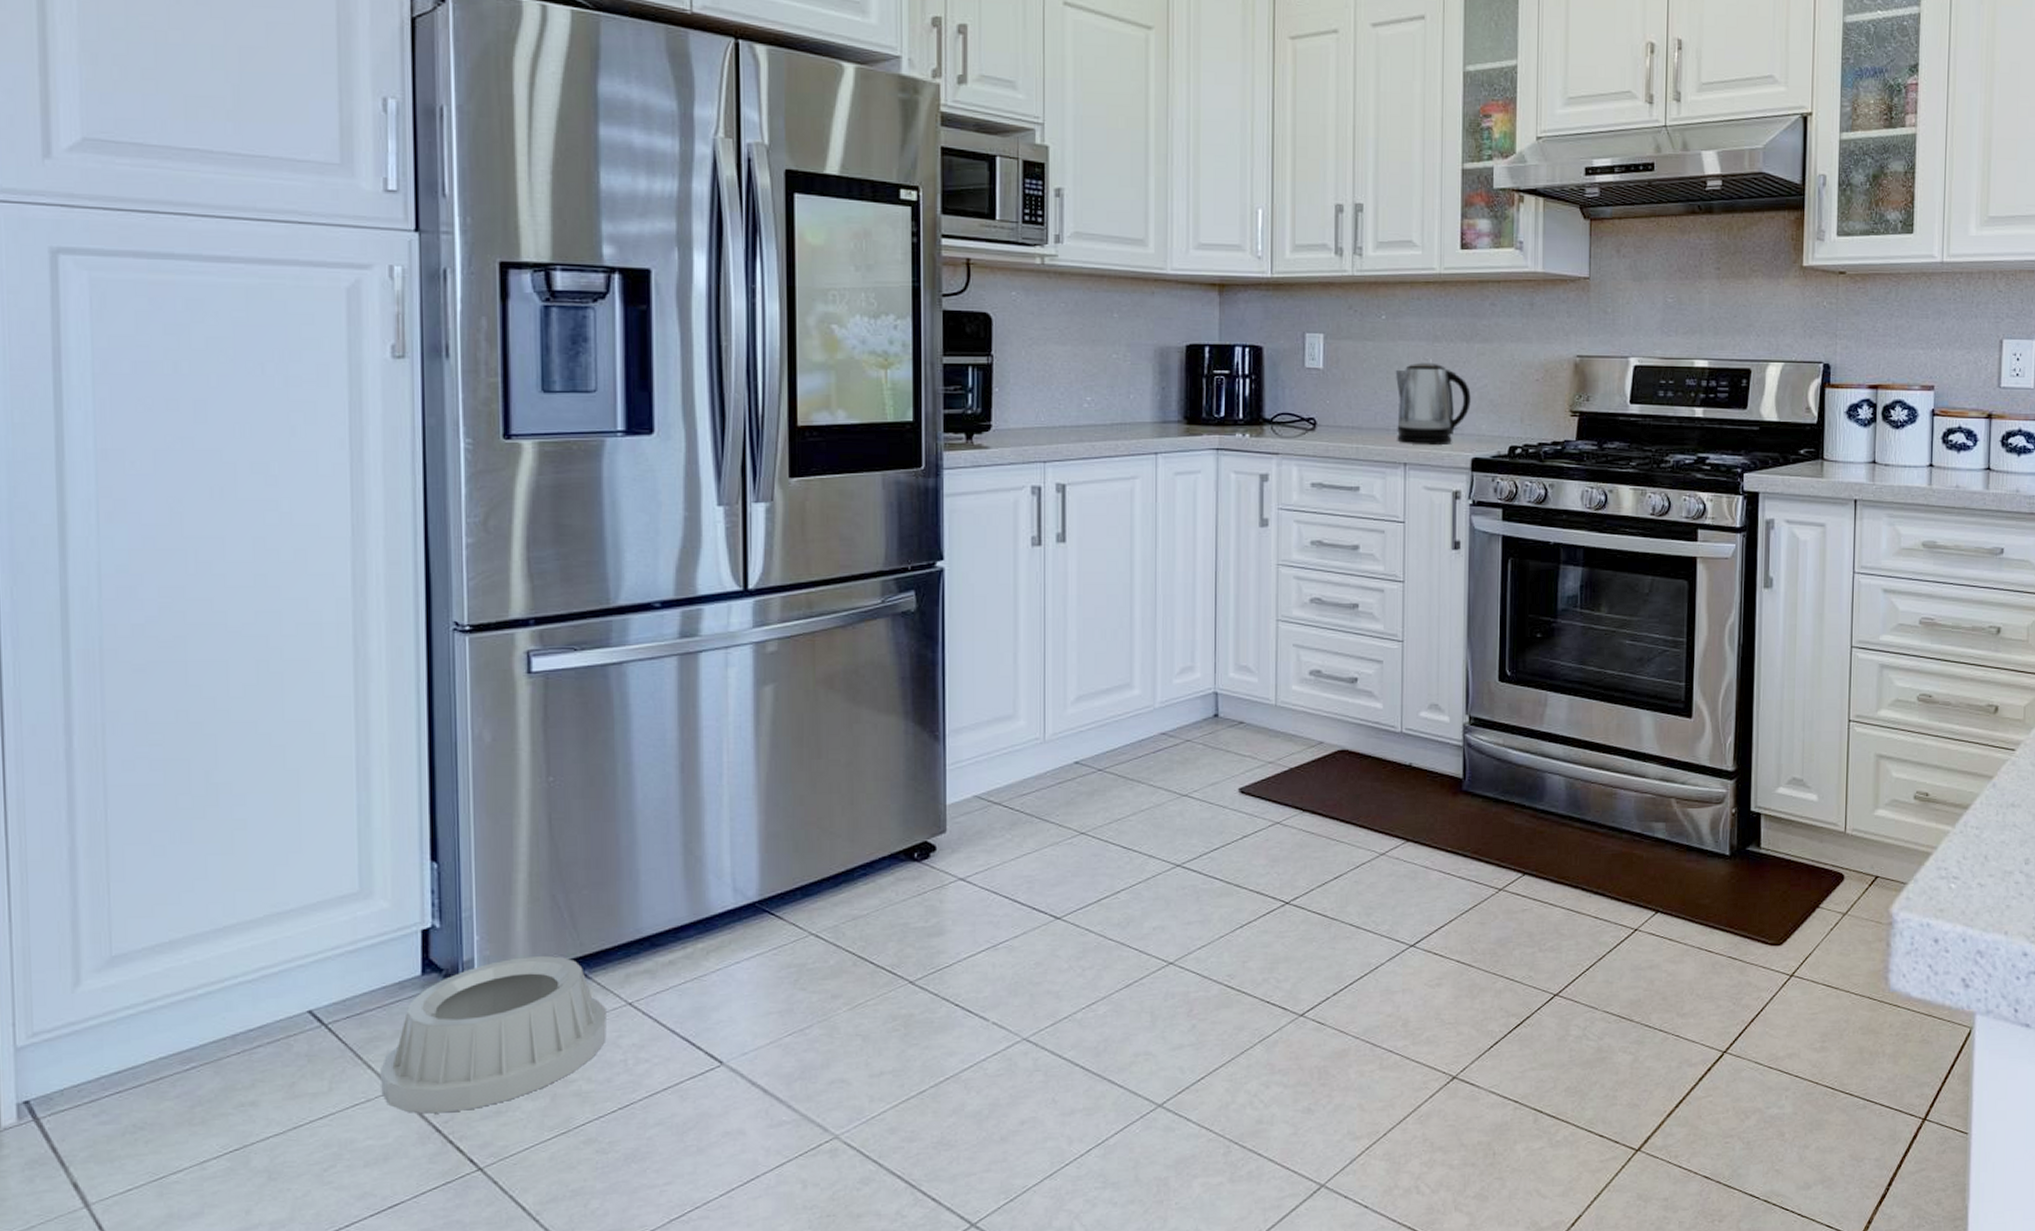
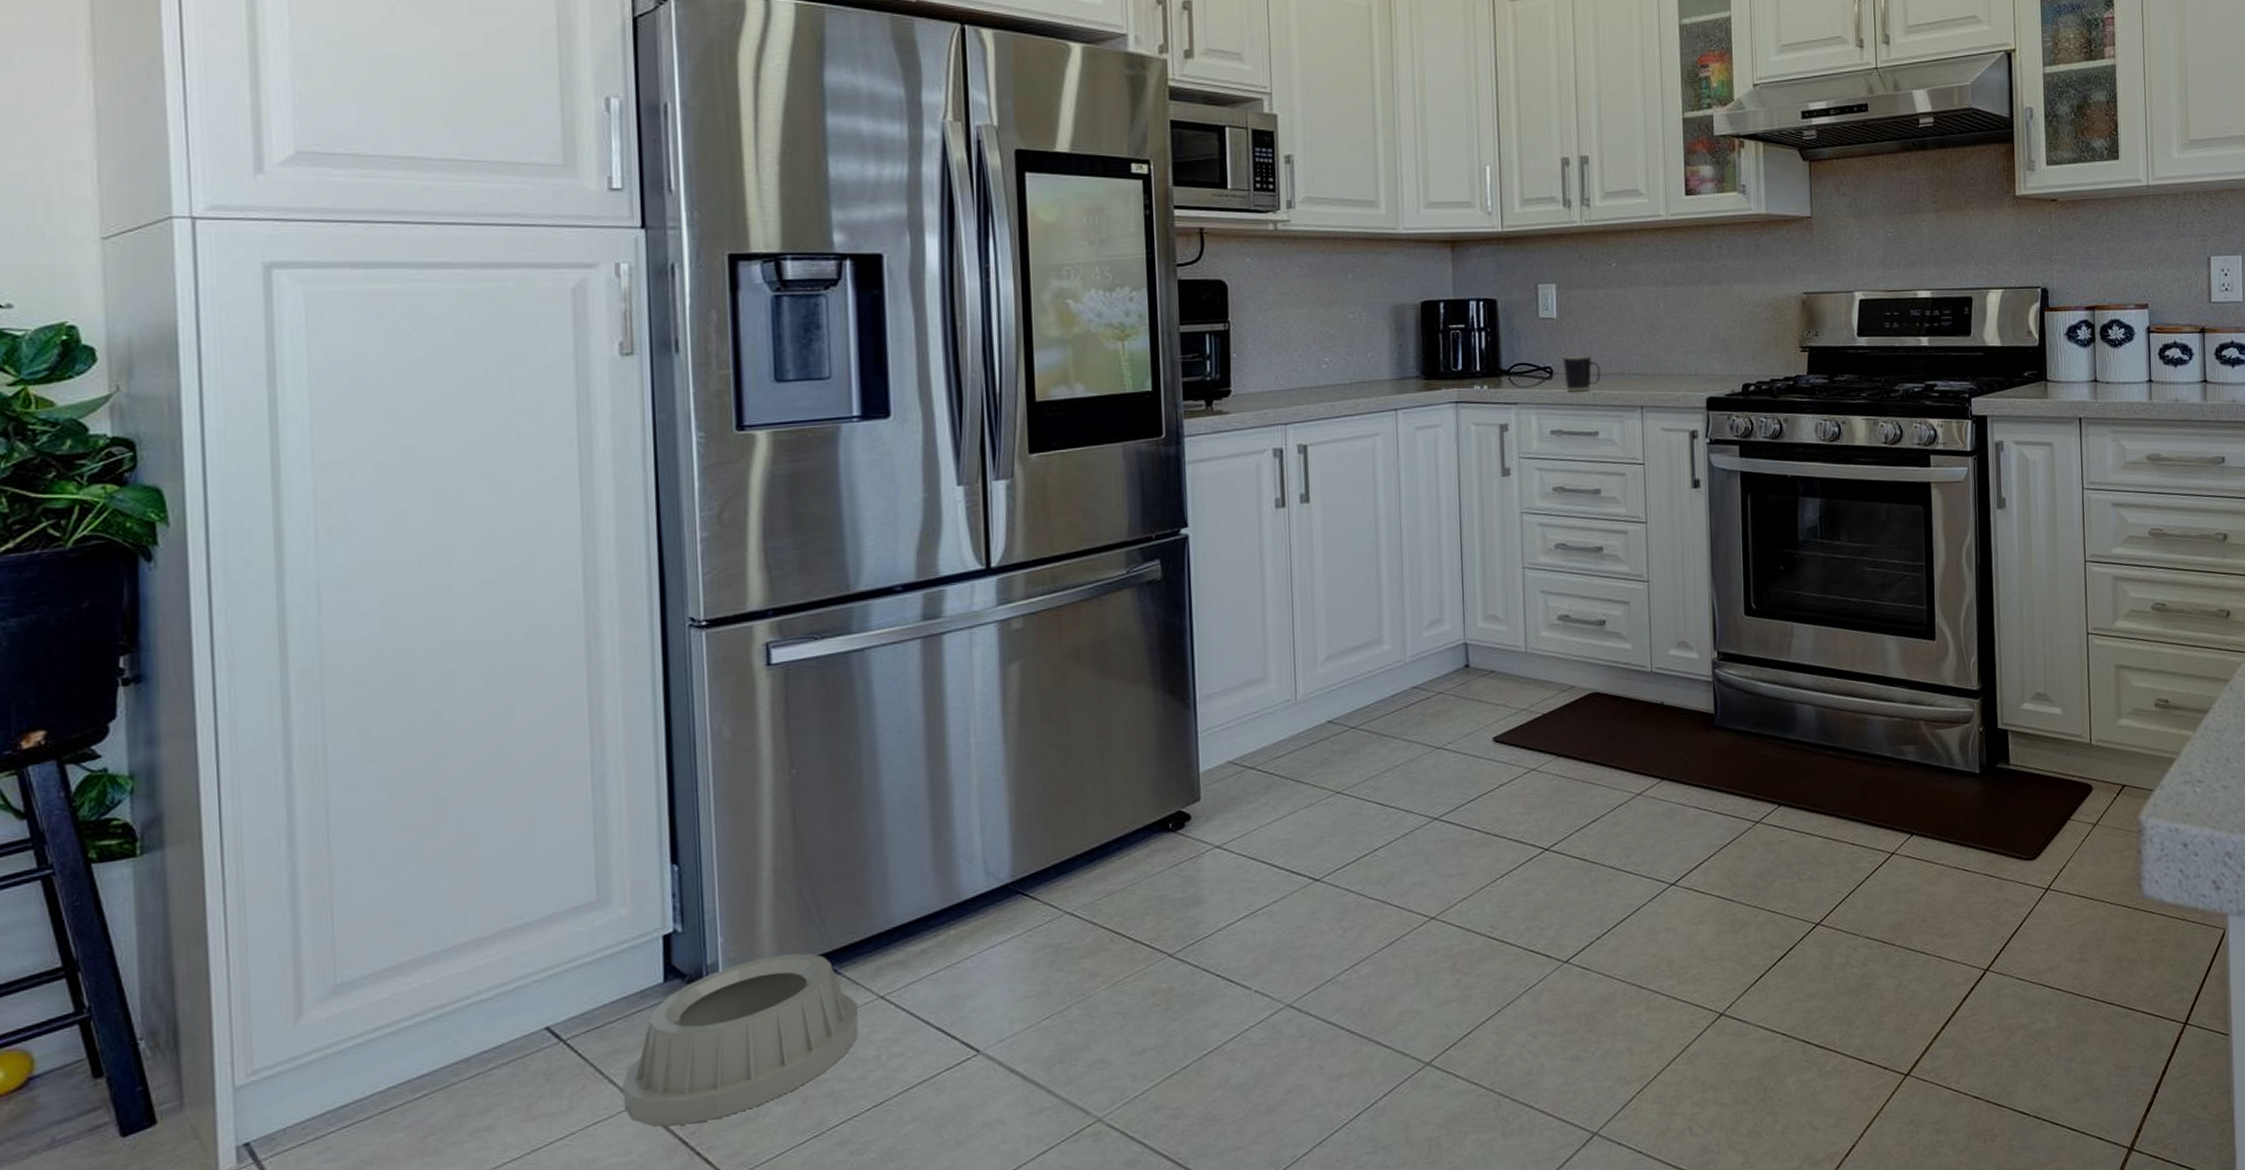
mug: none [1326,408,1366,445] -> present [1562,355,1602,392]
kettle: present [1395,362,1471,446] -> none [1627,306,1703,388]

